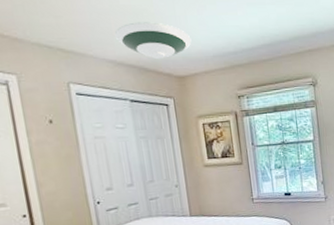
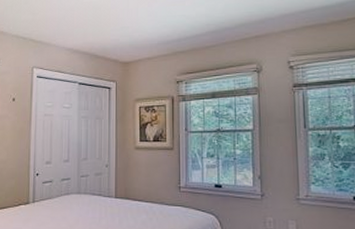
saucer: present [114,22,192,59] -> none [75,15,140,46]

